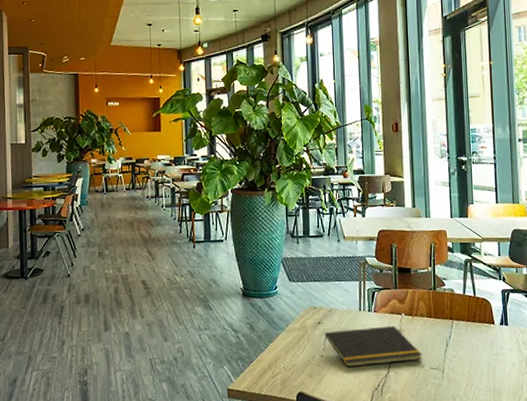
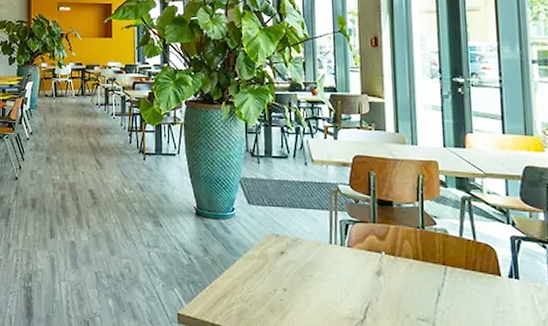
notepad: present [323,325,422,368] -> none [286,263,407,309]

